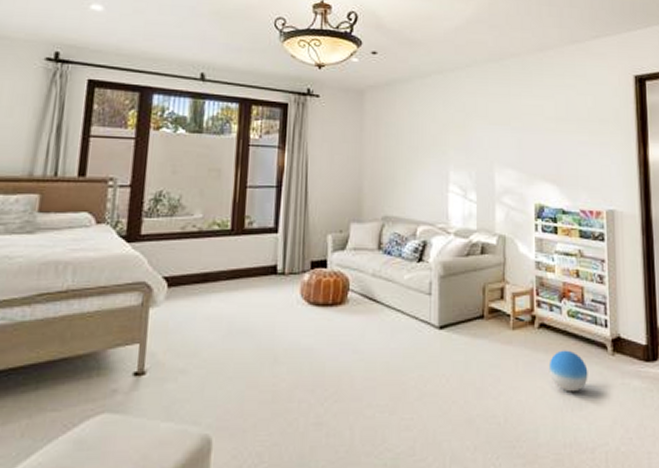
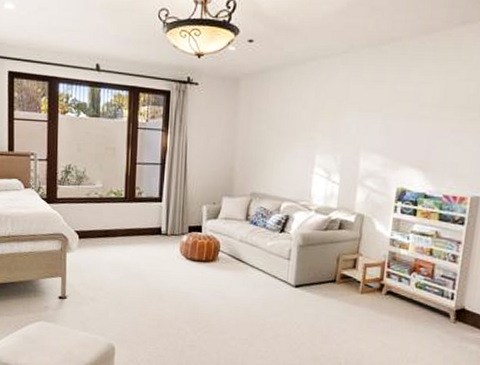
ball: present [548,350,588,392] -> none [390,314,428,348]

